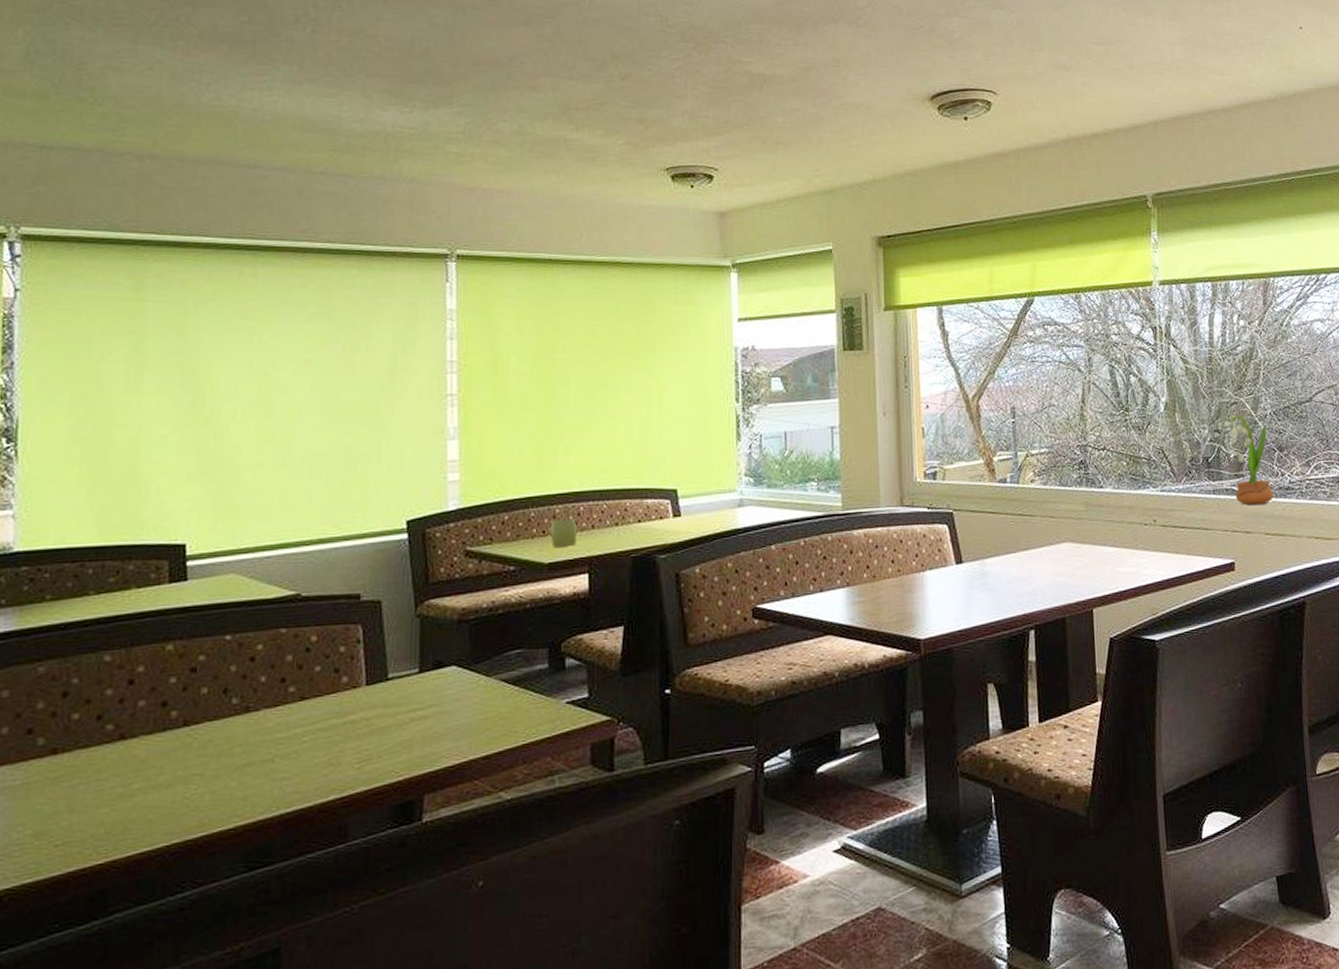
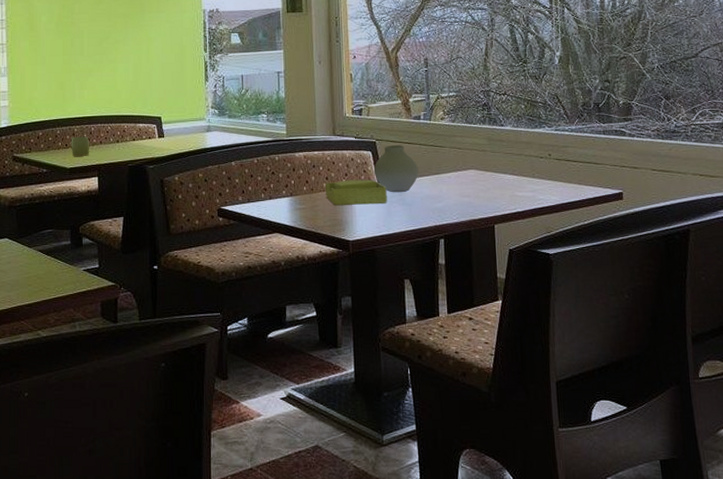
napkin holder: none [890,560,967,595] -> present [324,179,387,205]
vase: none [950,515,1005,576] -> present [373,145,419,193]
potted flower: present [1223,413,1274,505] -> none [613,66,660,144]

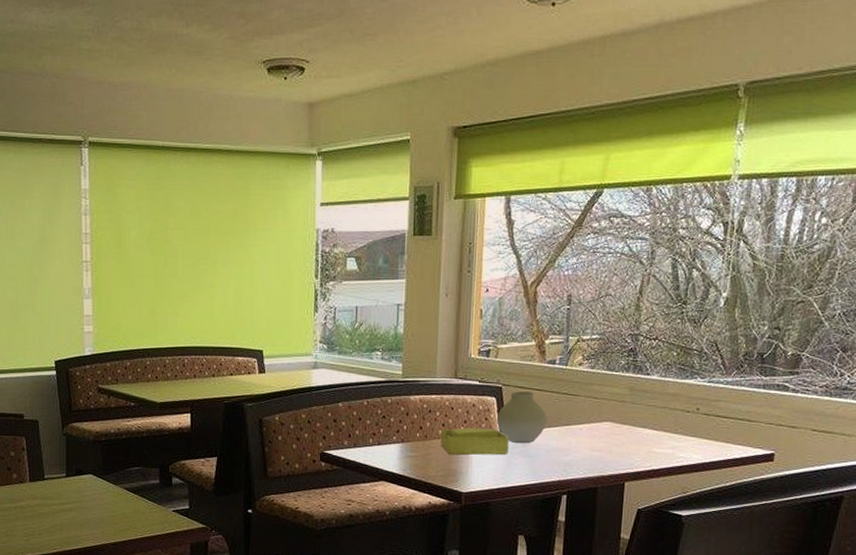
mug: present [71,136,89,156] -> none [161,368,182,390]

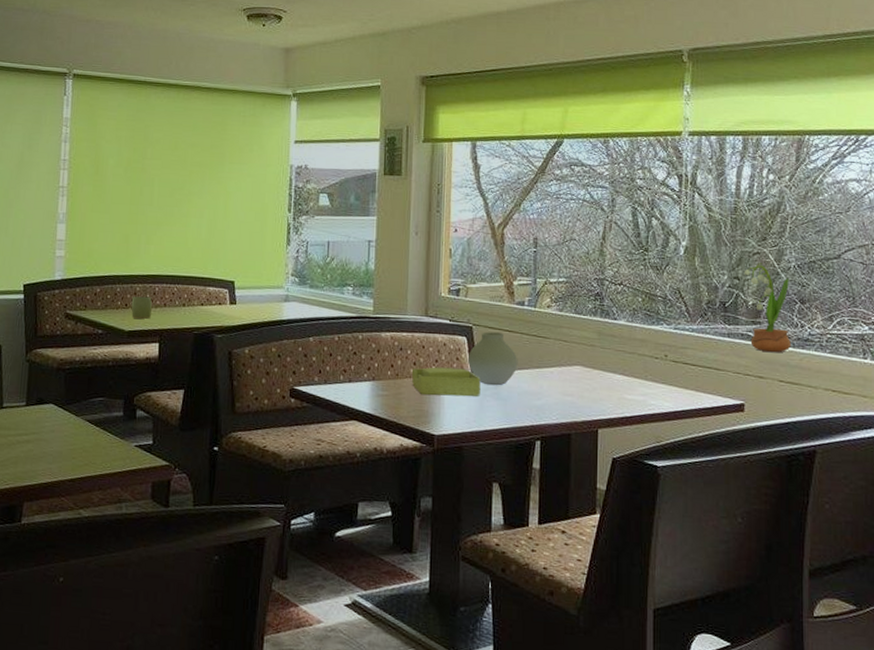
mug: none [161,368,182,390] -> present [131,296,152,319]
potted flower: none [785,312,832,402] -> present [744,263,791,352]

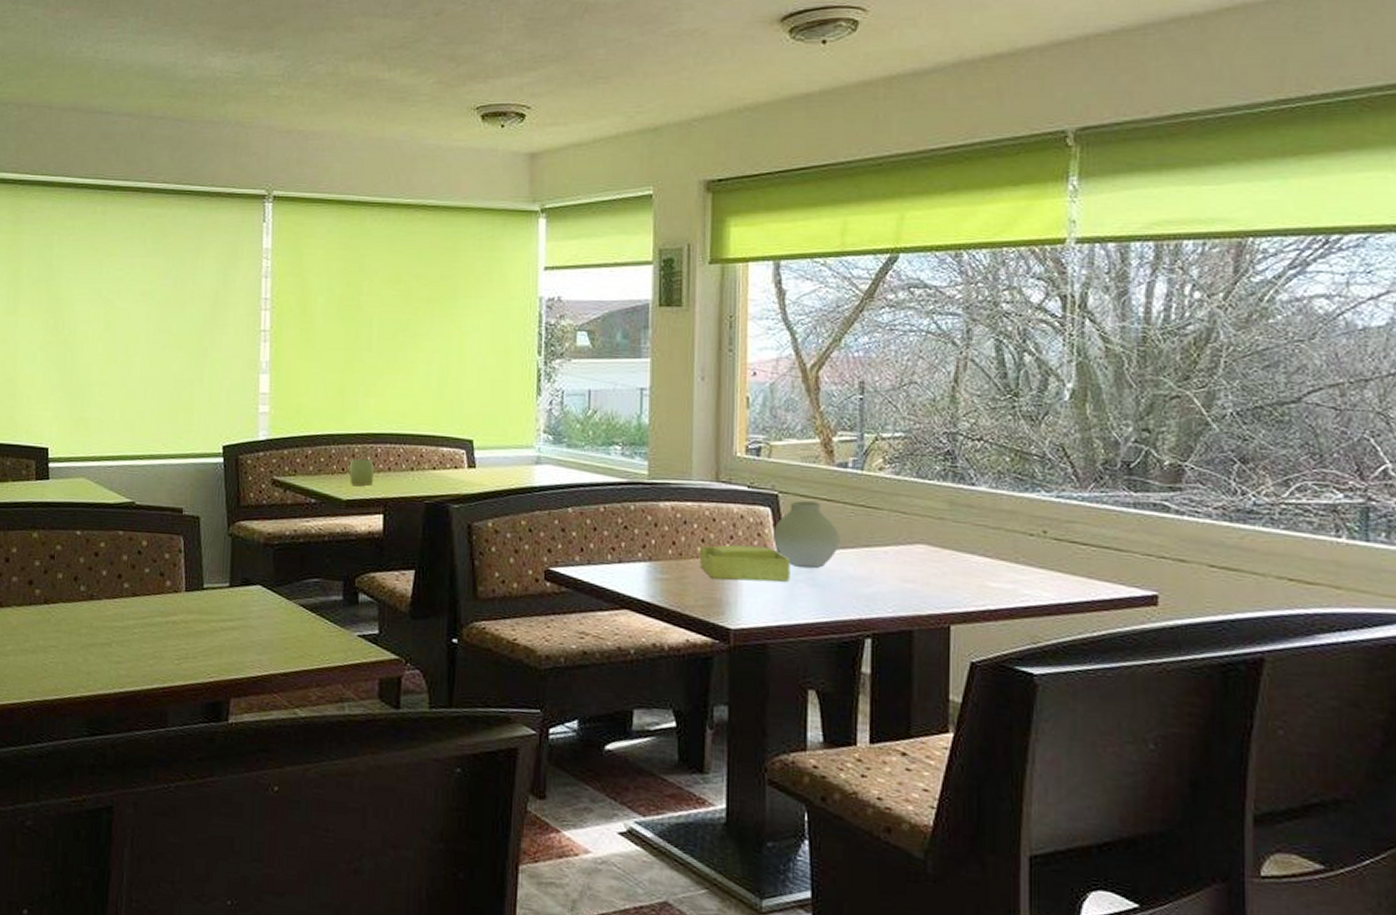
potted flower: present [744,263,791,352] -> none [1156,410,1226,528]

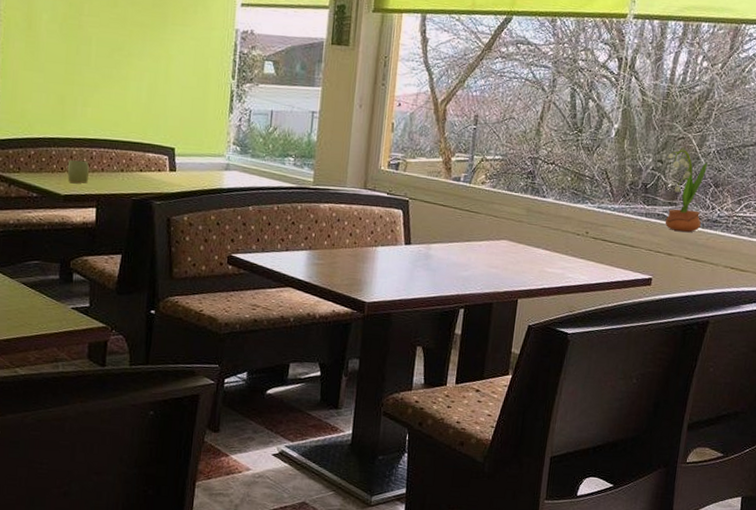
napkin holder: present [699,544,790,582] -> none [347,238,413,267]
vase: present [772,501,840,569] -> none [402,206,450,258]
potted flower: none [1156,410,1226,528] -> present [665,147,707,232]

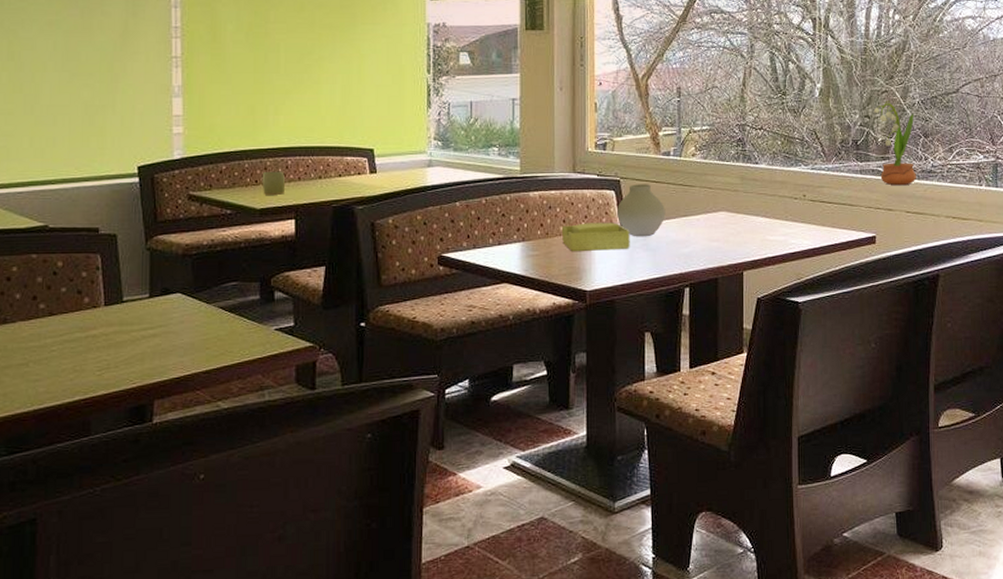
napkin holder: none [347,238,413,267] -> present [561,222,630,251]
vase: none [402,206,450,258] -> present [616,184,666,237]

